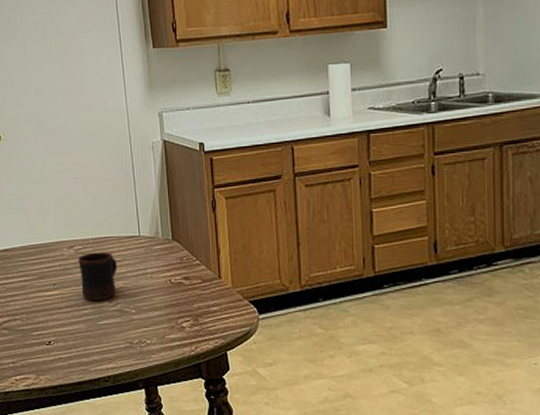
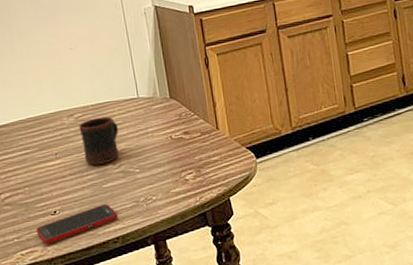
cell phone: none [31,341,111,373] -> present [36,204,118,244]

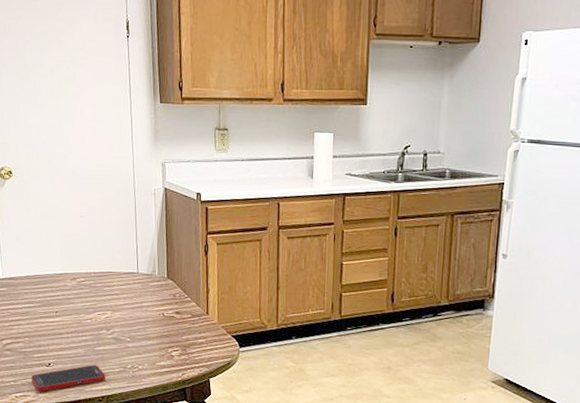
mug: present [79,116,119,166] -> none [80,285,116,329]

